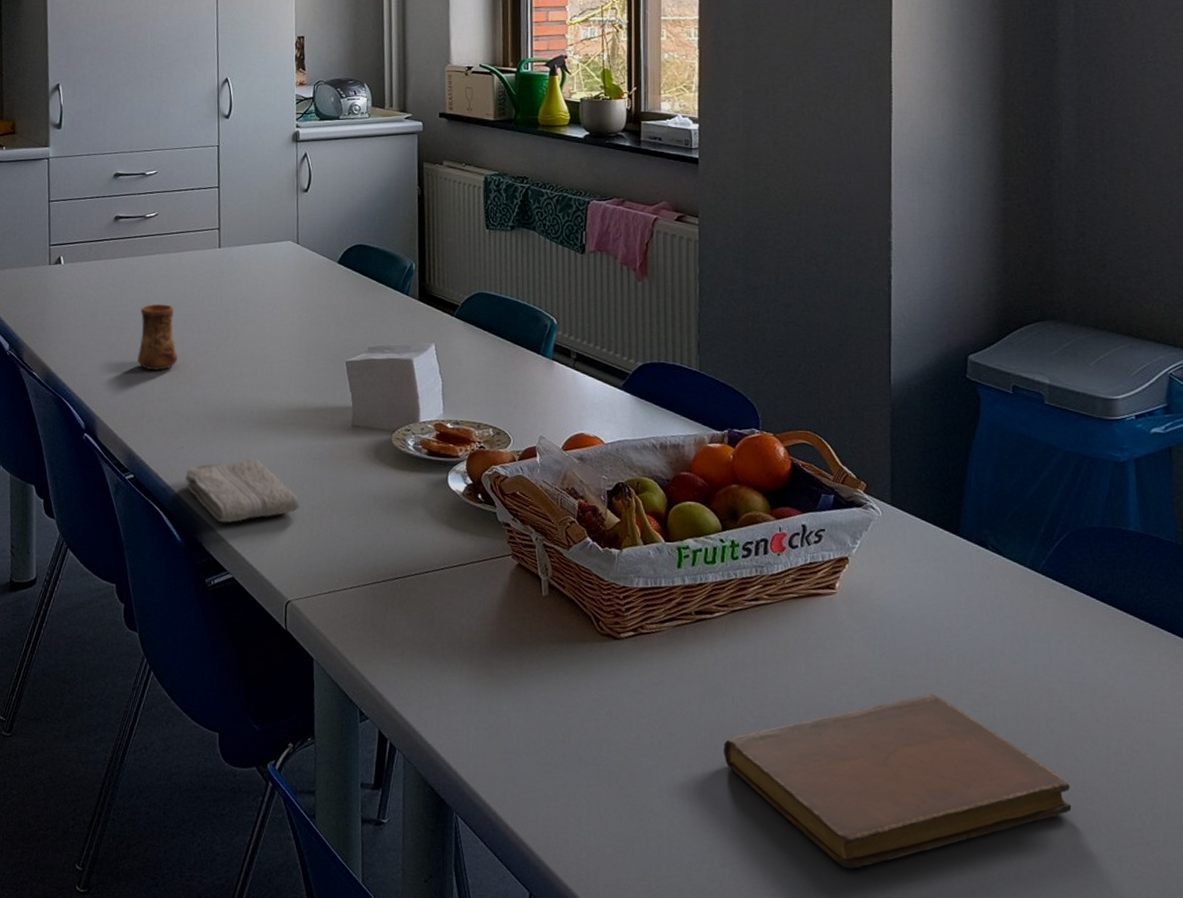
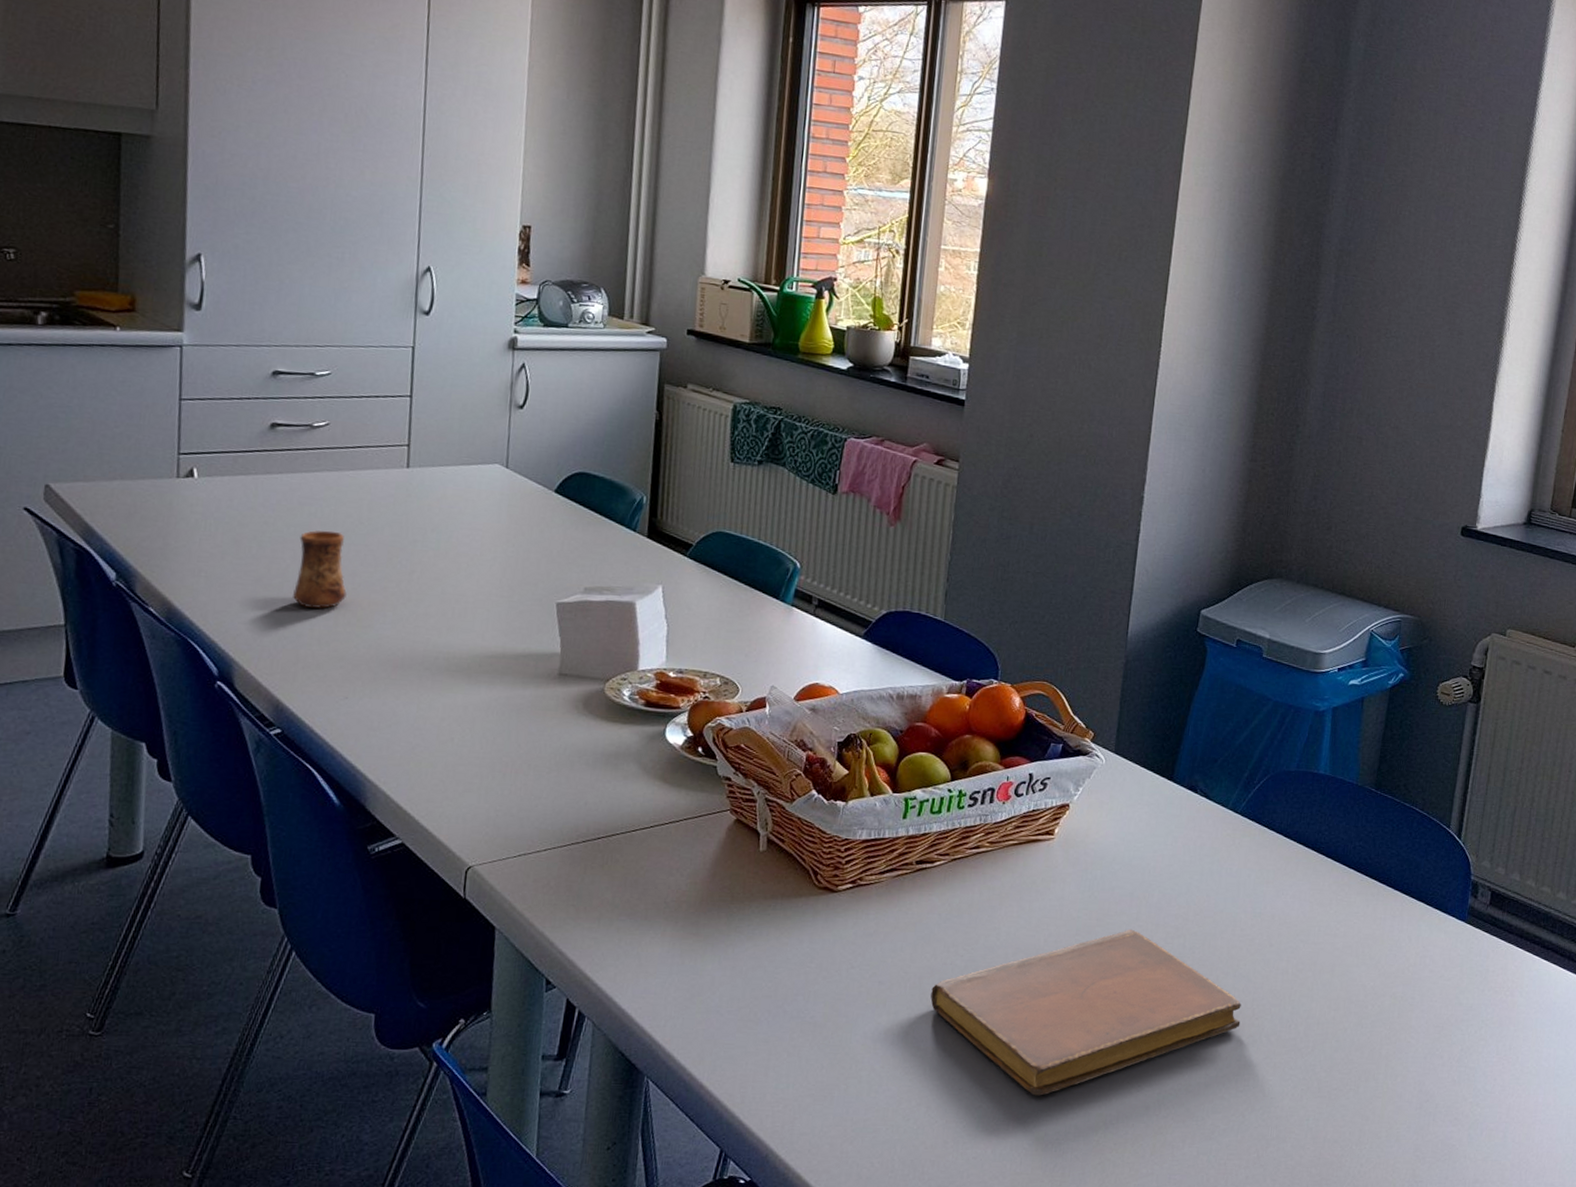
washcloth: present [185,457,300,523] -> none [348,709,491,783]

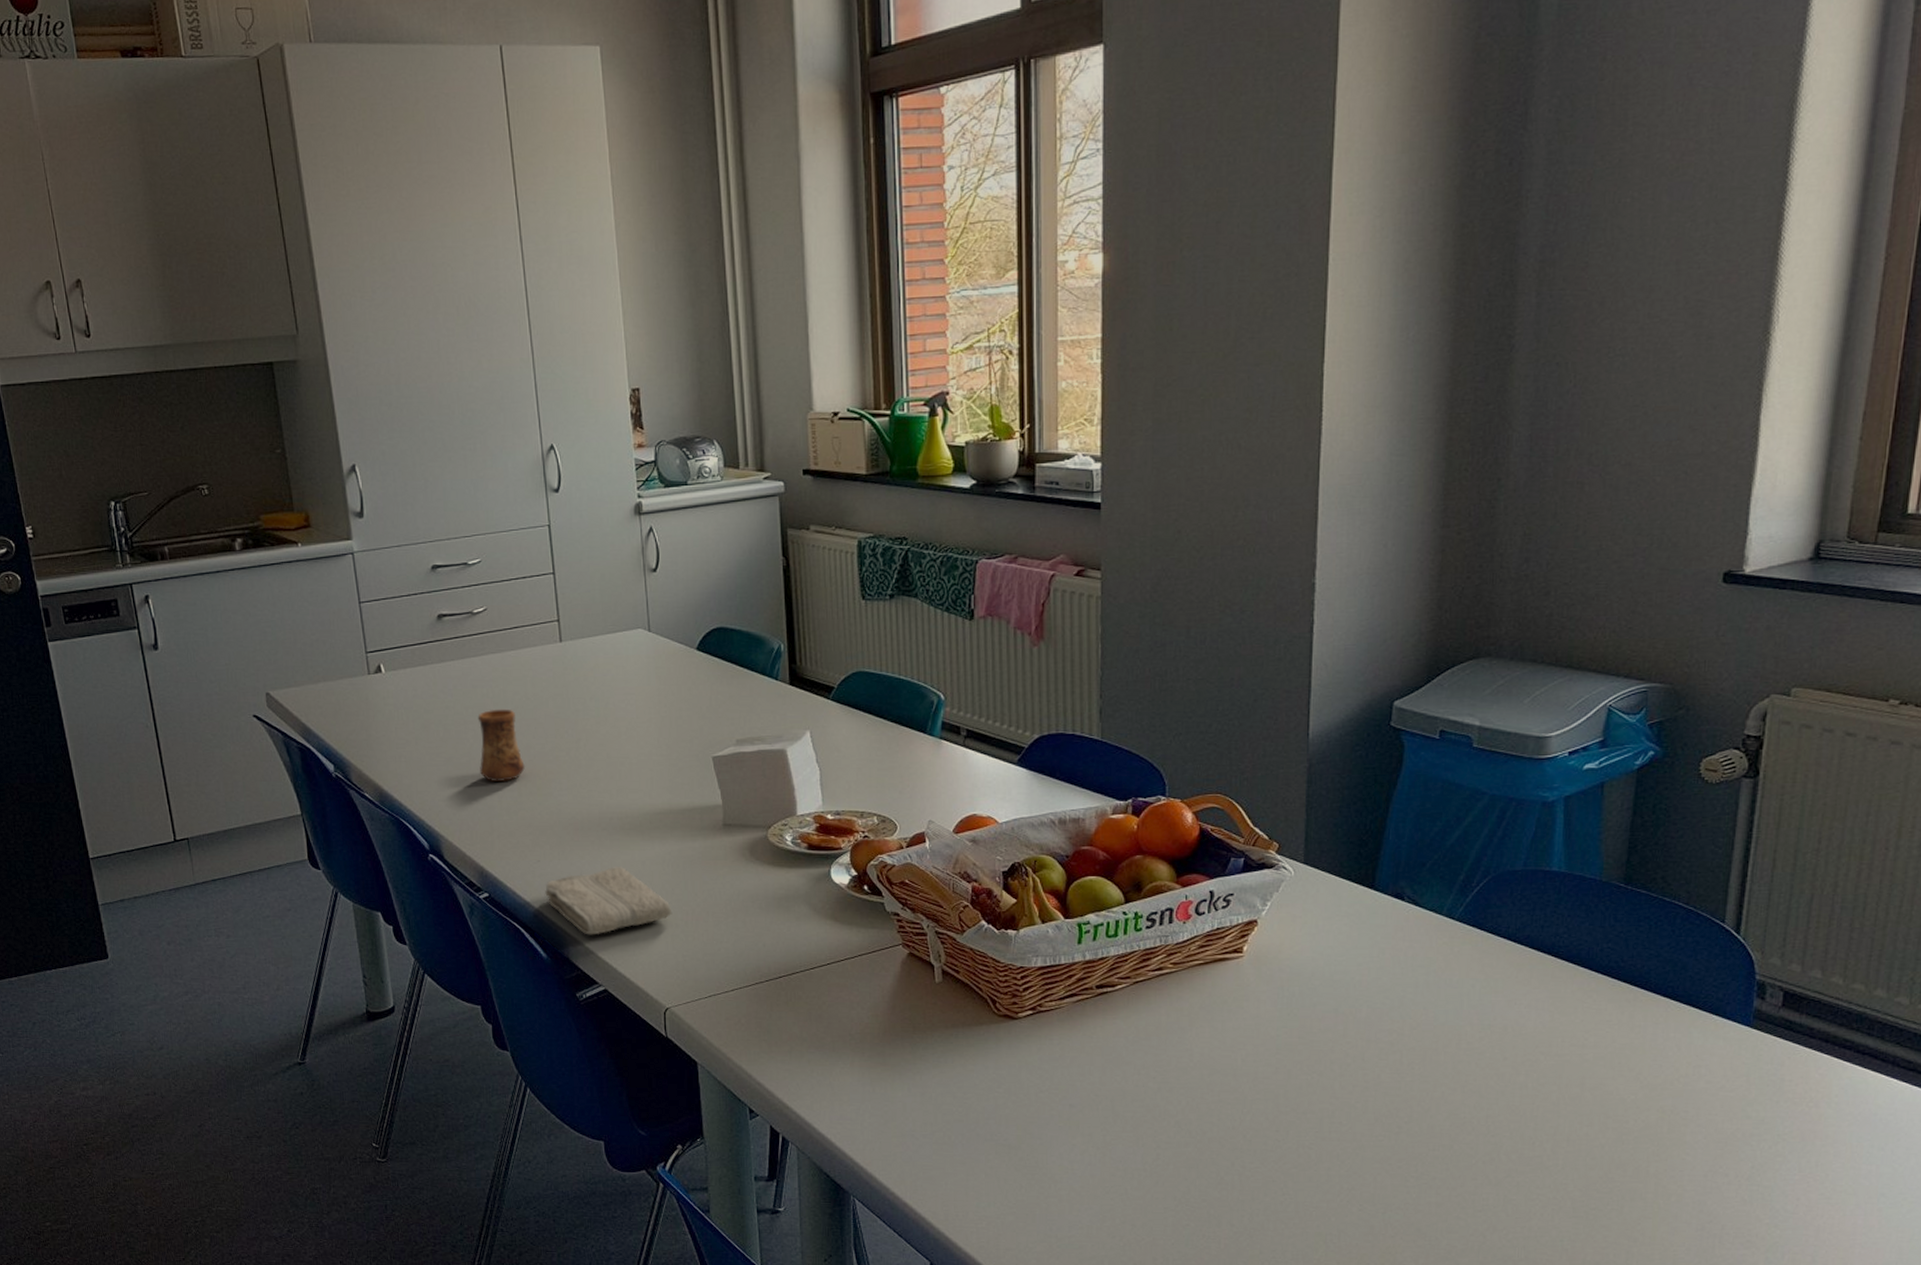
washcloth: none [348,709,491,783] -> present [545,866,673,935]
notebook: present [930,929,1241,1096] -> none [1125,1046,1474,1215]

